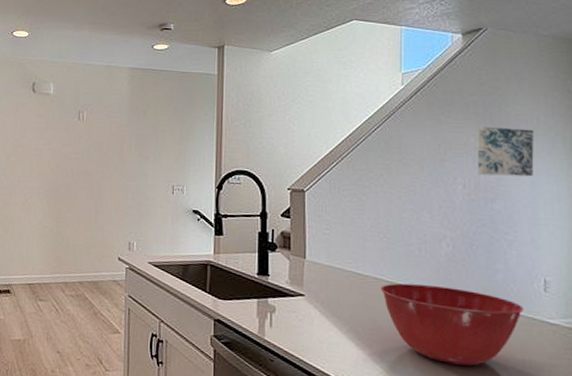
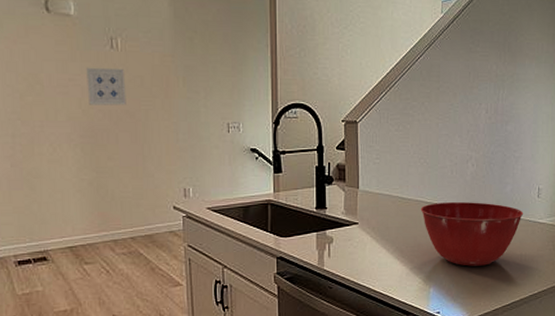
wall art: none [56,135,87,167] -> present [86,67,126,105]
wall art: present [477,126,534,177] -> none [497,54,539,100]

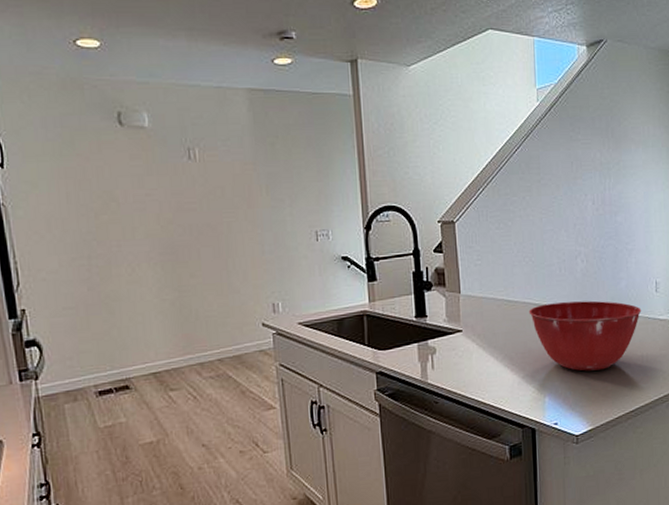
wall art: present [86,67,126,105] -> none [163,179,207,220]

